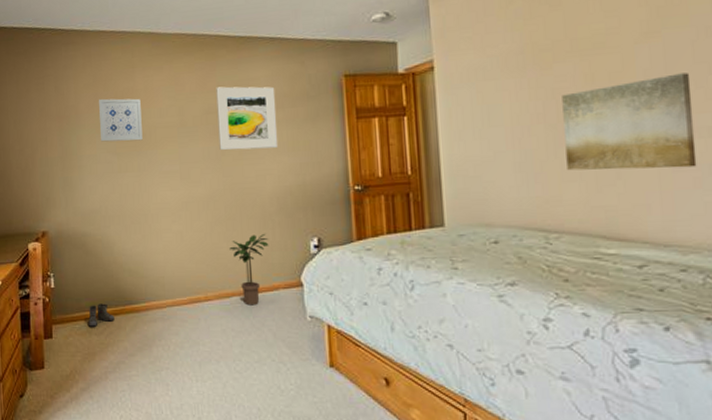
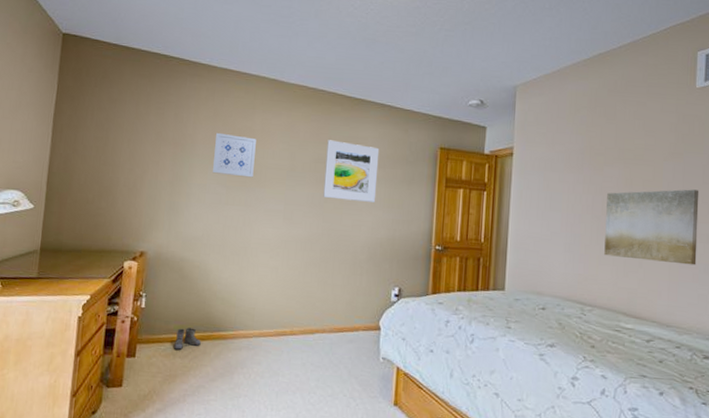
potted plant: present [229,233,269,306] -> none [319,278,356,344]

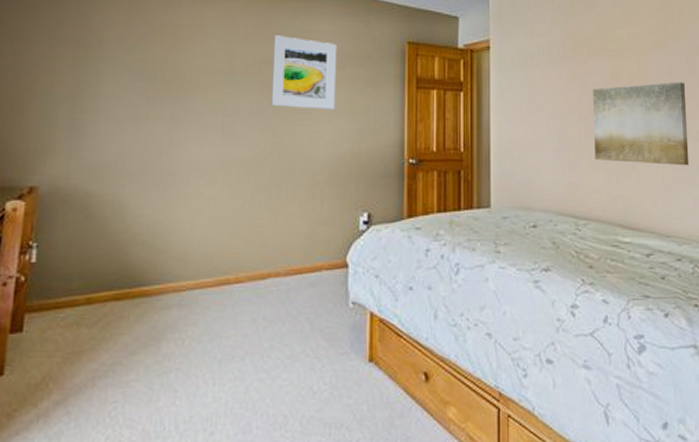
boots: present [173,327,201,351] -> none [76,285,116,318]
wall art: present [213,132,256,178] -> none [128,28,184,84]

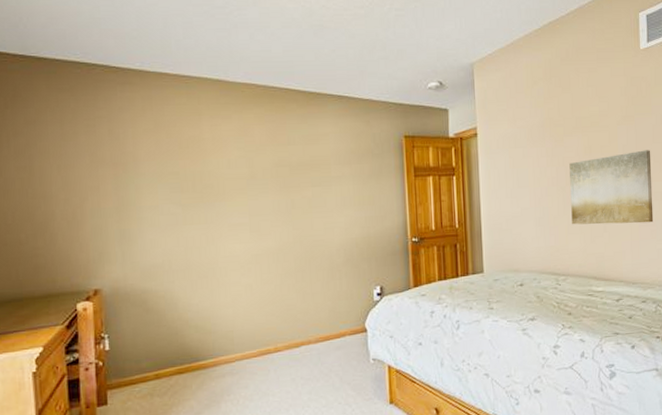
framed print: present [271,35,337,110] -> none [286,140,346,204]

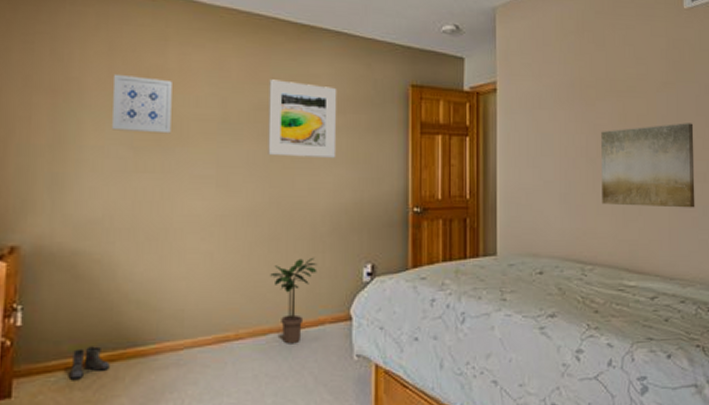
boots: none [149,362,179,390] -> present [68,346,110,381]
wall art: none [161,146,210,192] -> present [112,73,172,134]
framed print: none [286,140,346,204] -> present [268,79,337,158]
potted plant: none [299,283,337,353] -> present [270,257,318,344]

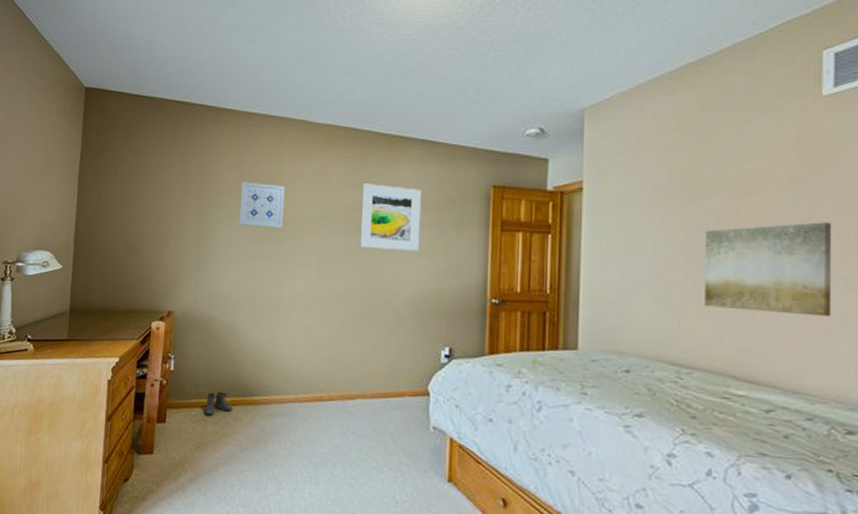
potted plant: present [270,257,318,344] -> none [359,337,400,410]

